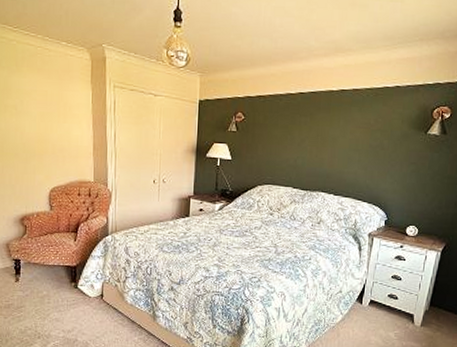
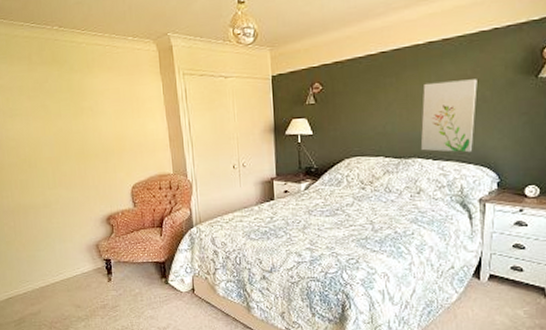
wall art: none [324,126,378,192] -> present [420,79,477,153]

